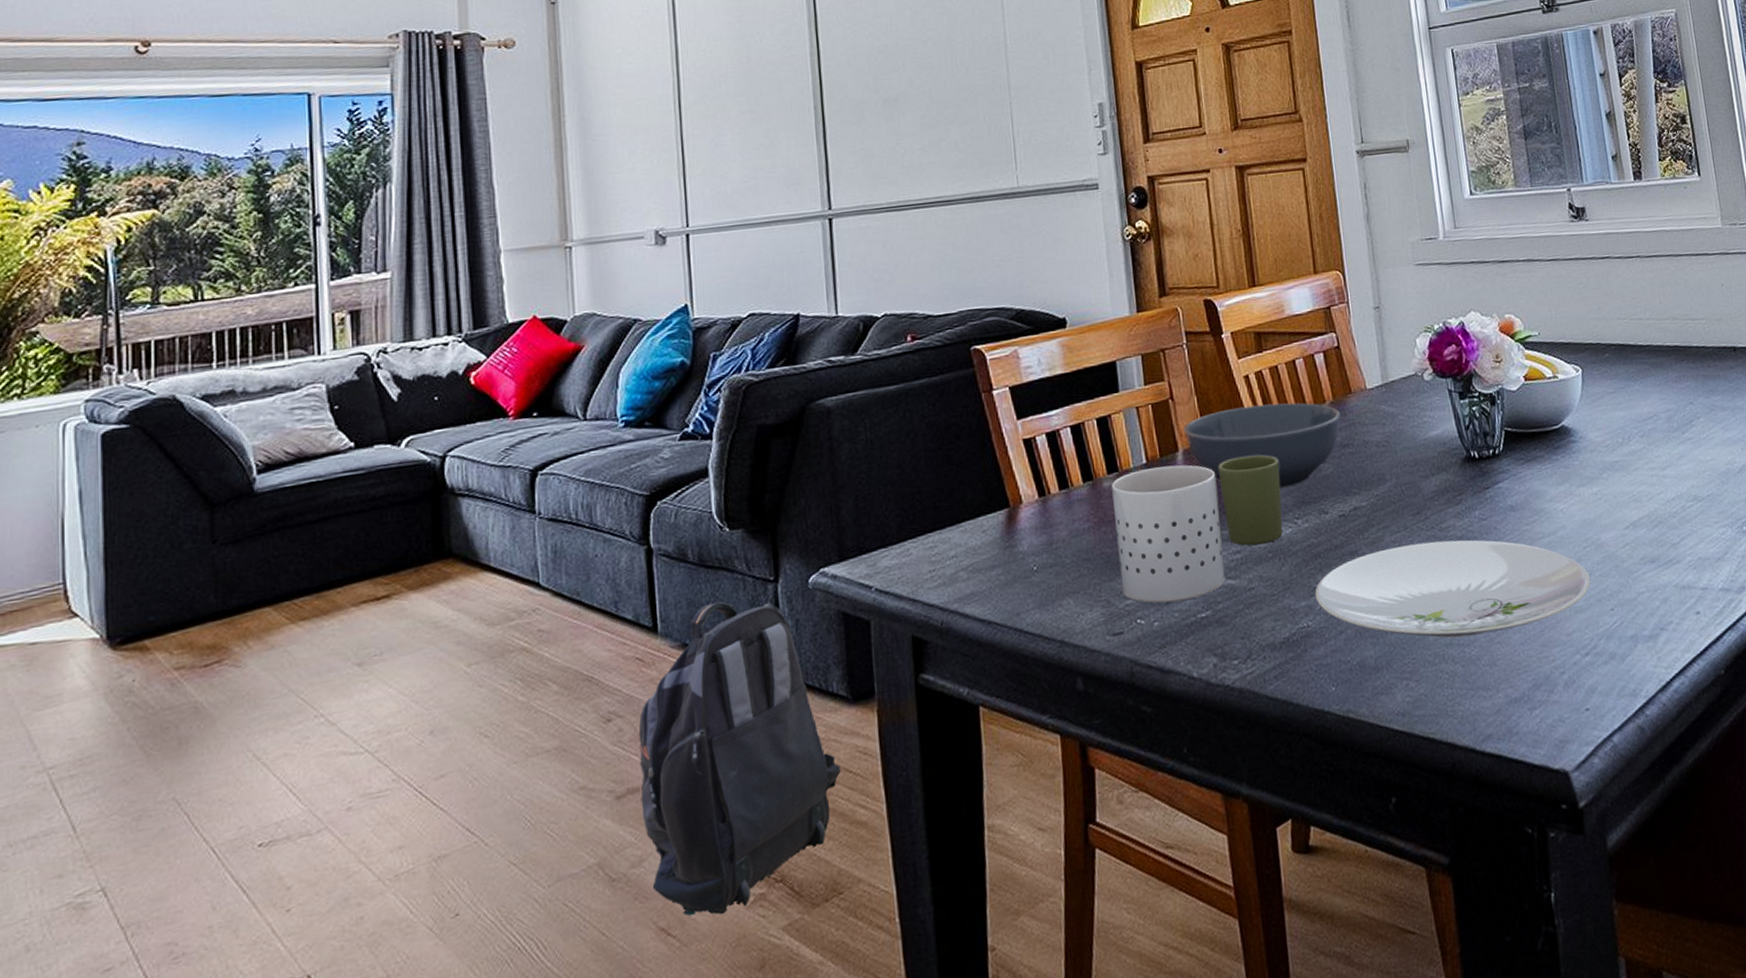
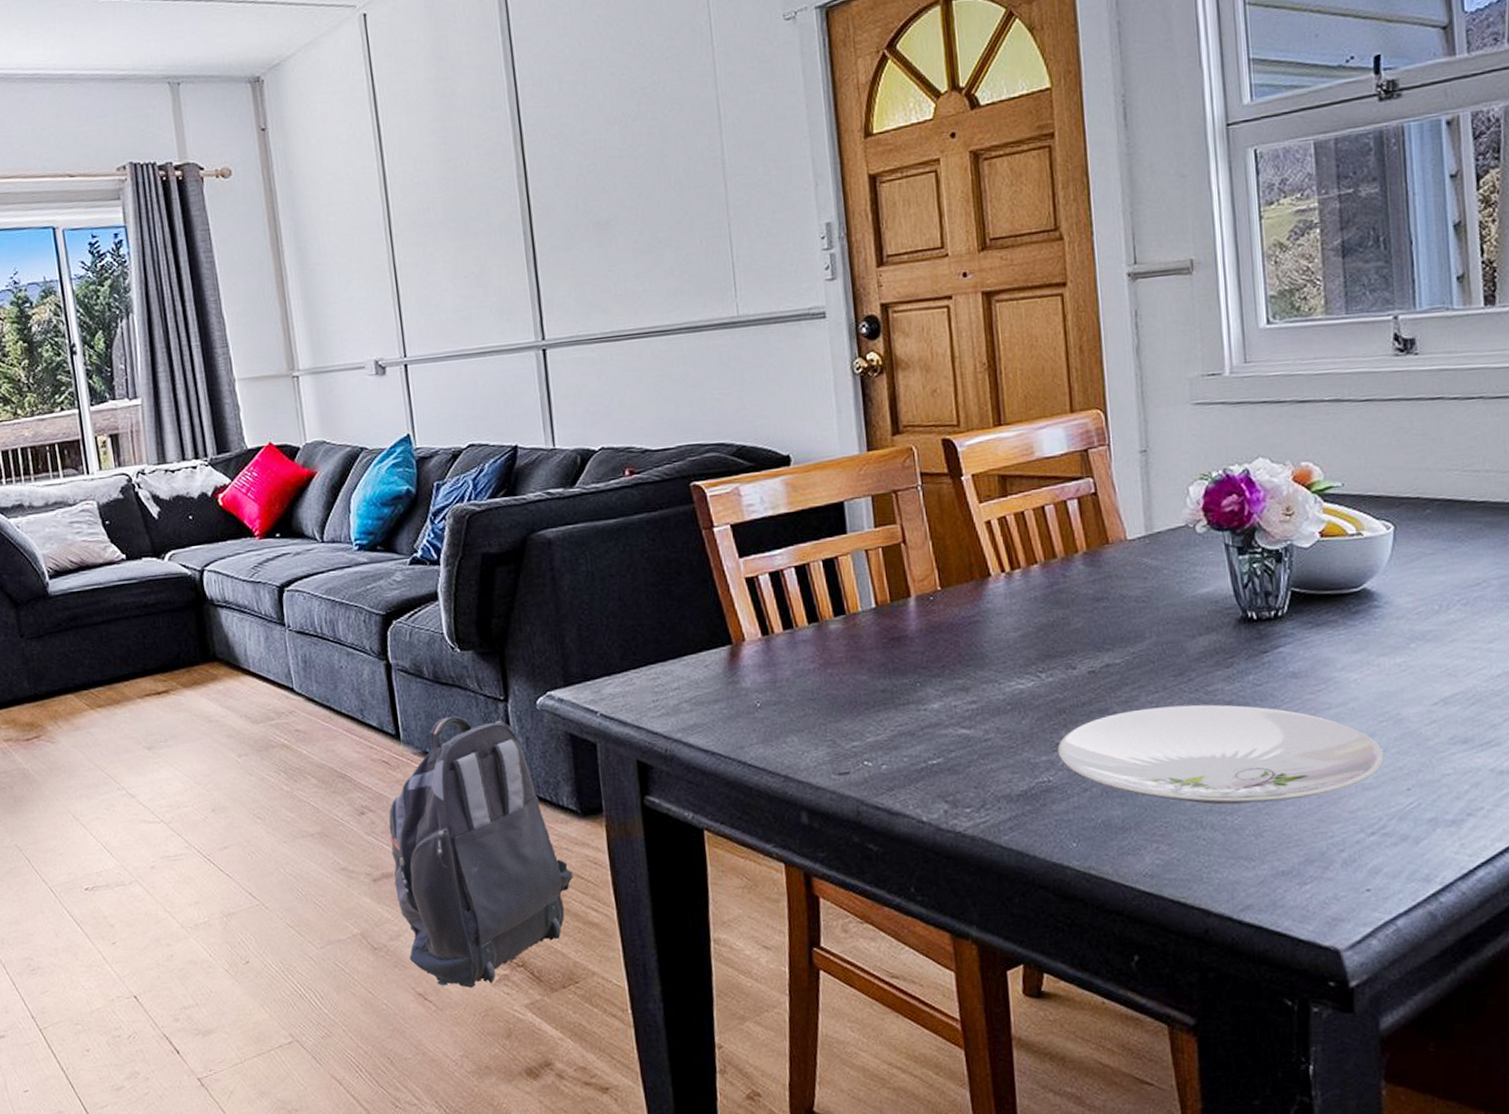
mug: present [1111,464,1226,603] -> none [837,610,959,748]
bowl: present [1184,402,1340,489] -> none [917,551,1095,640]
mug: present [1218,454,1283,546] -> none [953,604,1024,697]

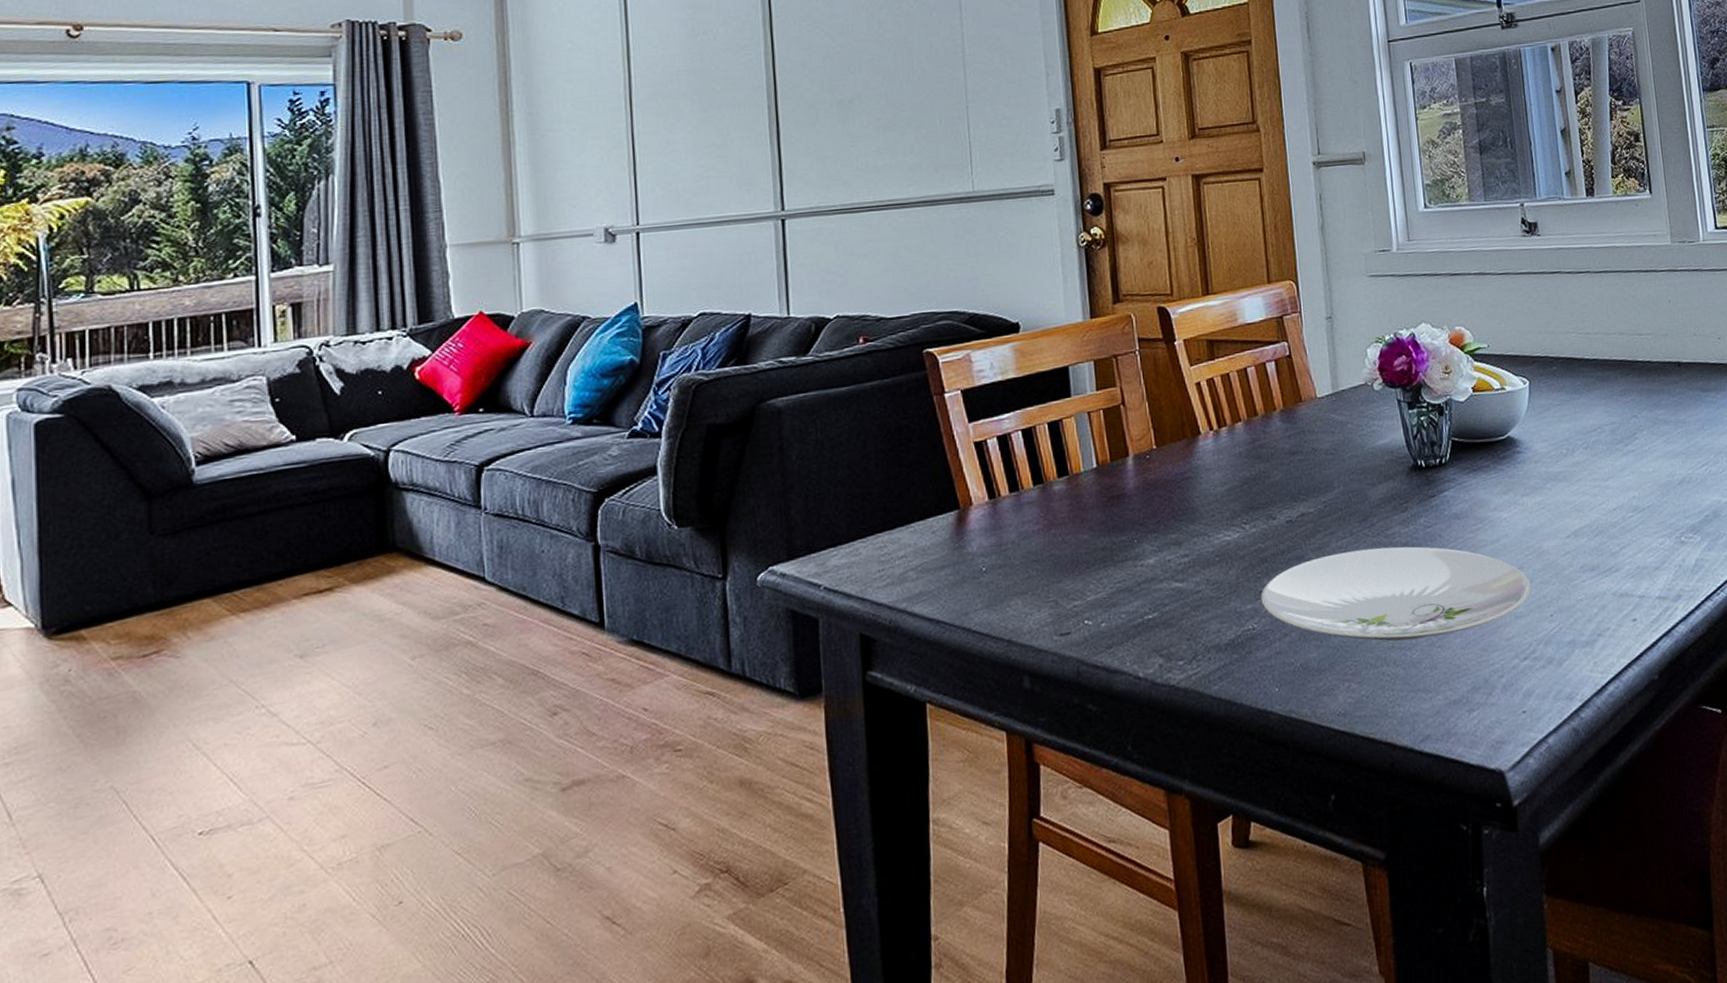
backpack: present [389,716,573,988] -> none [584,598,787,906]

